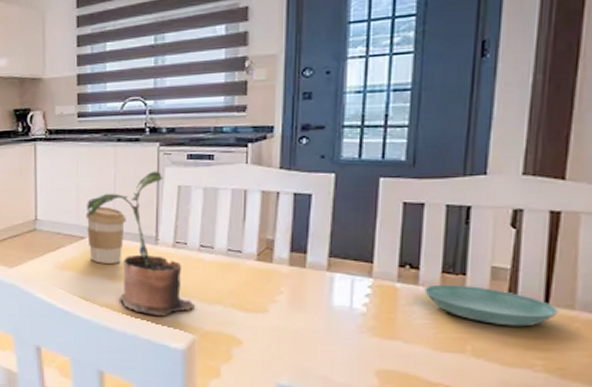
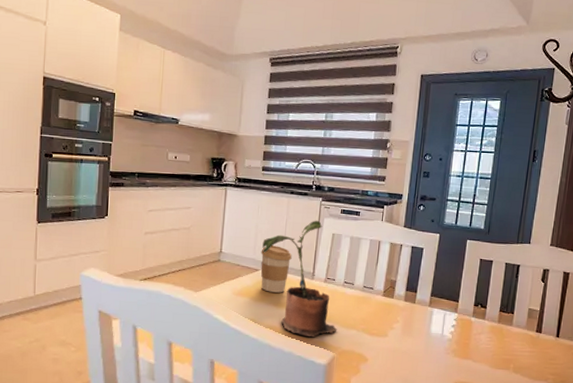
saucer: present [424,284,559,327] -> none [488,319,564,352]

